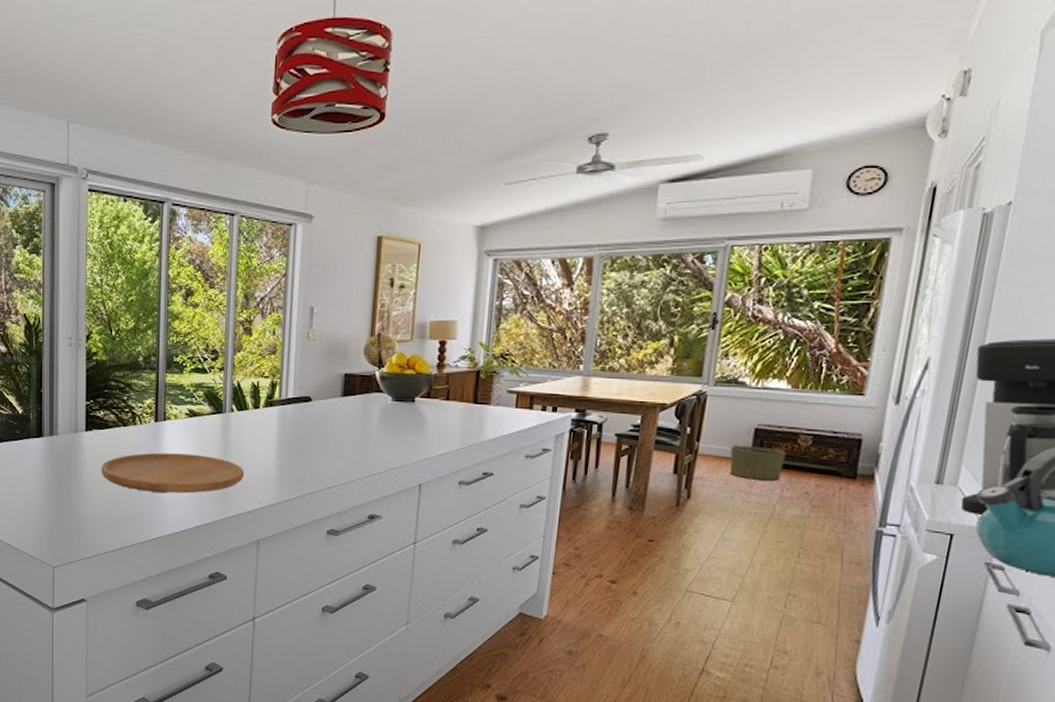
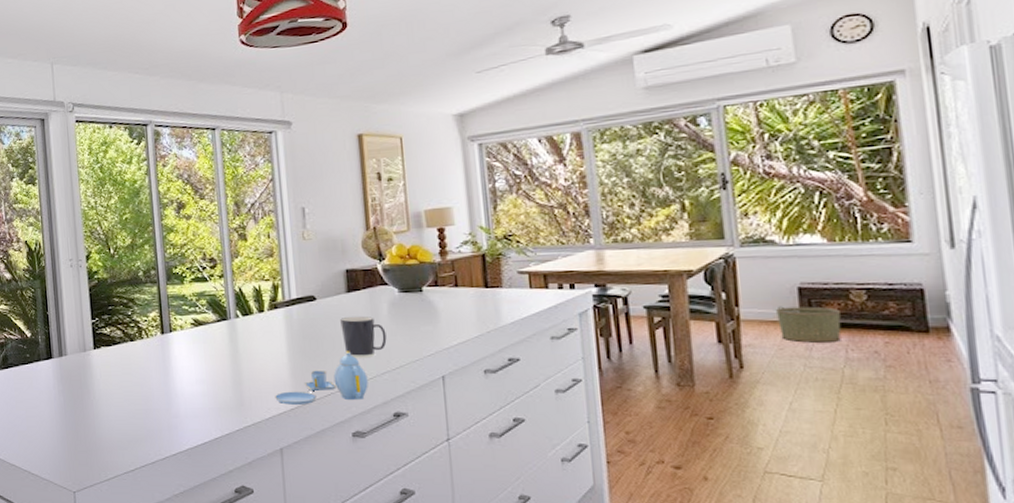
cutting board: present [101,452,245,494] -> none [112,364,258,406]
teapot: none [259,453,350,502] -> present [275,351,369,406]
mug: none [331,420,374,462] -> present [340,316,387,359]

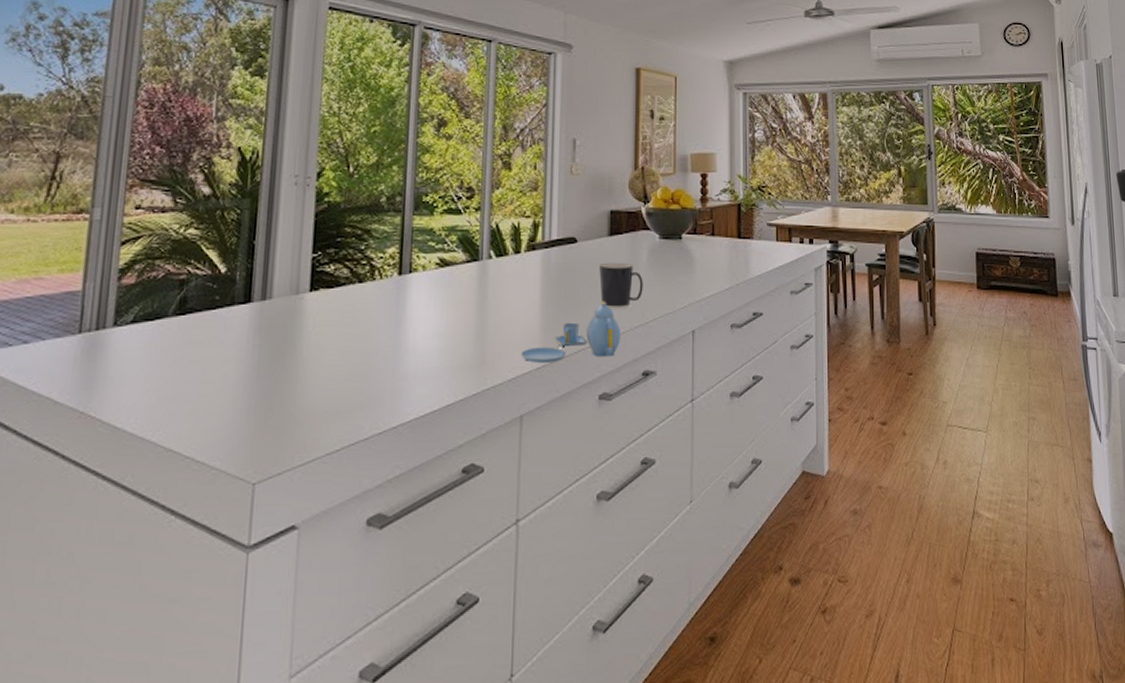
basket: present [776,306,841,343] -> none [961,269,1003,303]

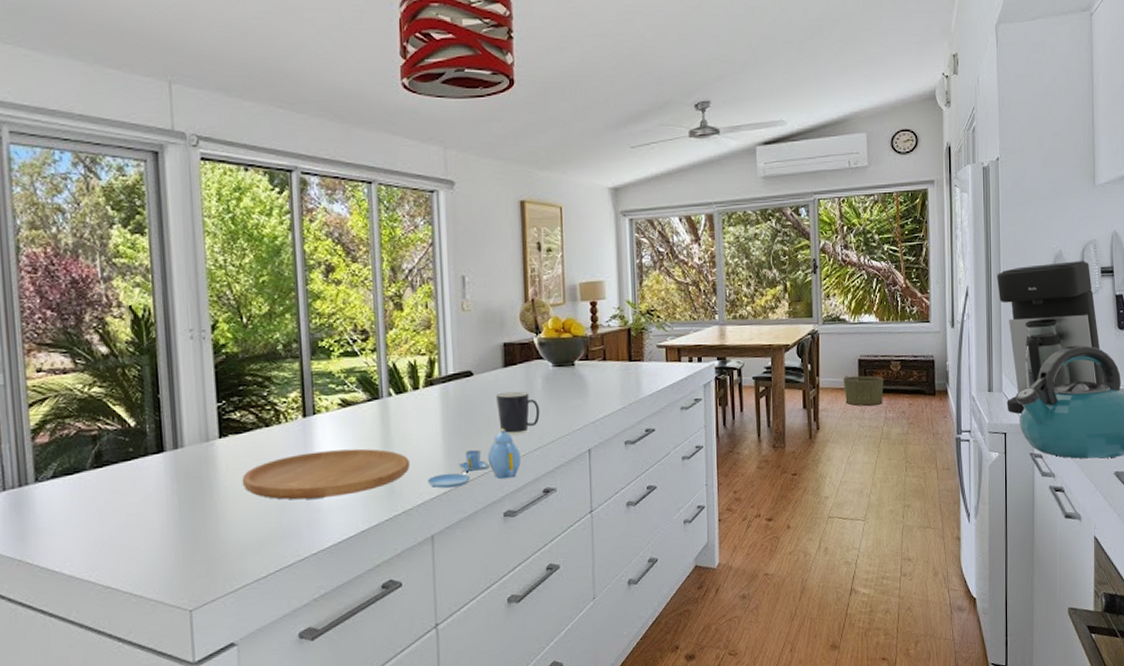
cutting board: none [327,313,505,365] -> present [242,448,411,500]
basket: none [961,269,1003,303] -> present [844,375,884,406]

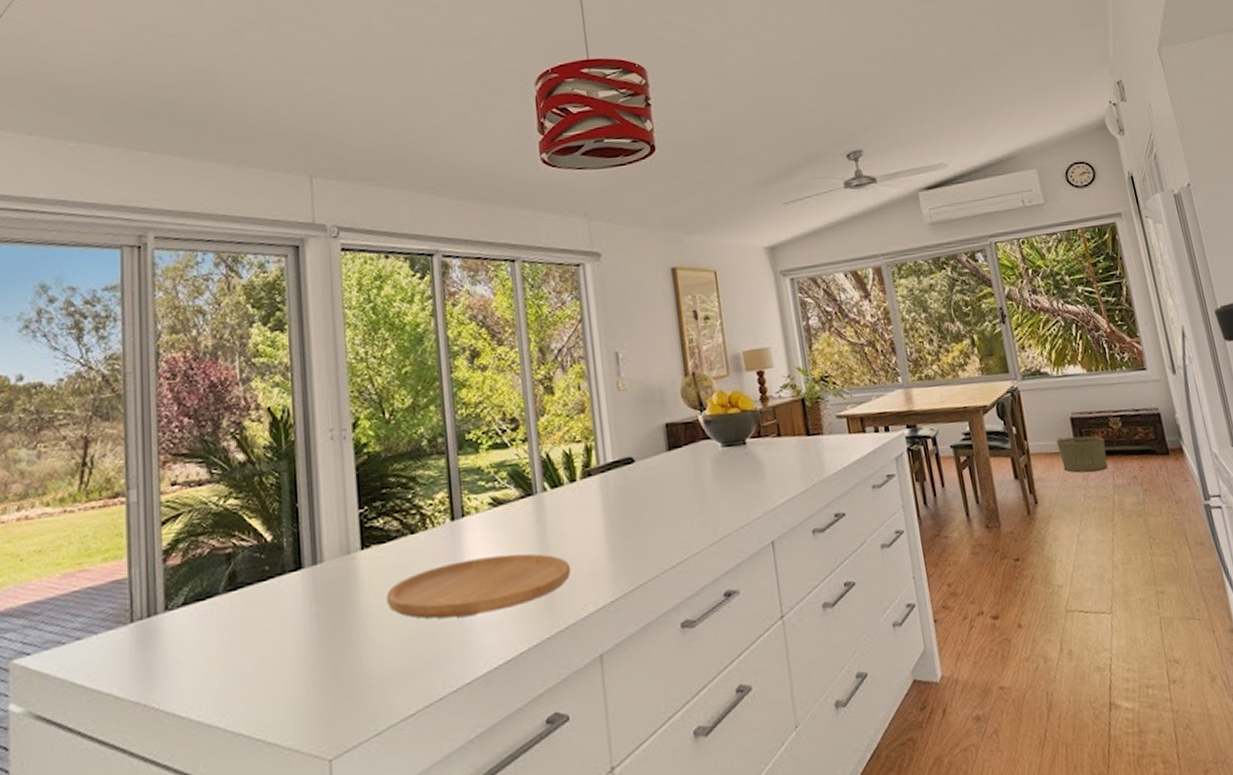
teapot: present [428,428,521,489] -> none [592,521,696,597]
mug: present [496,391,540,436] -> none [662,477,713,530]

